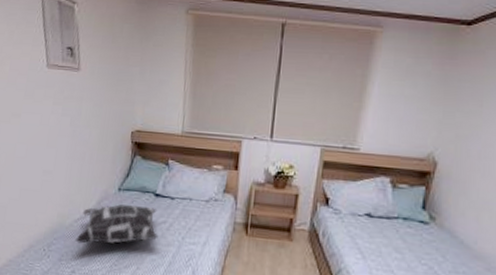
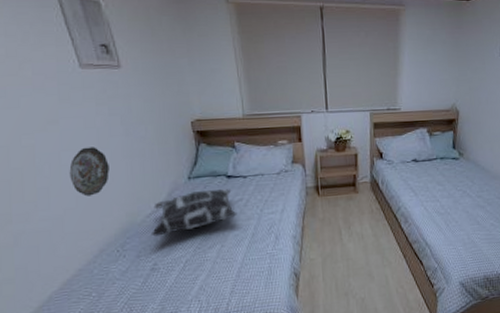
decorative plate: none [19,143,53,191] -> present [69,147,110,197]

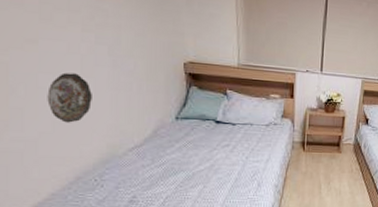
decorative pillow: present [150,188,238,237] -> none [131,132,223,171]

